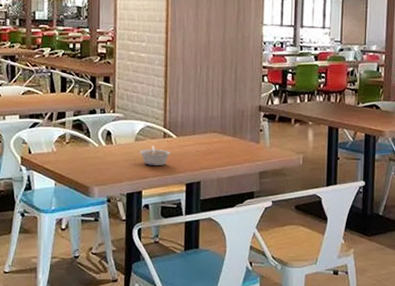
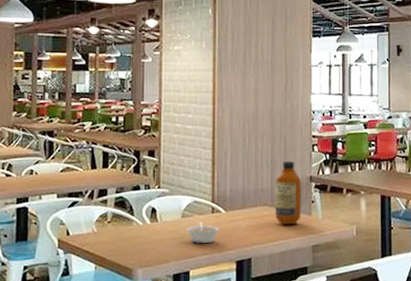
bottle: none [223,90,251,152] -> present [274,160,303,225]

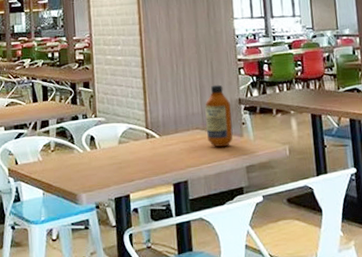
legume: present [186,221,220,244] -> none [124,147,155,168]

